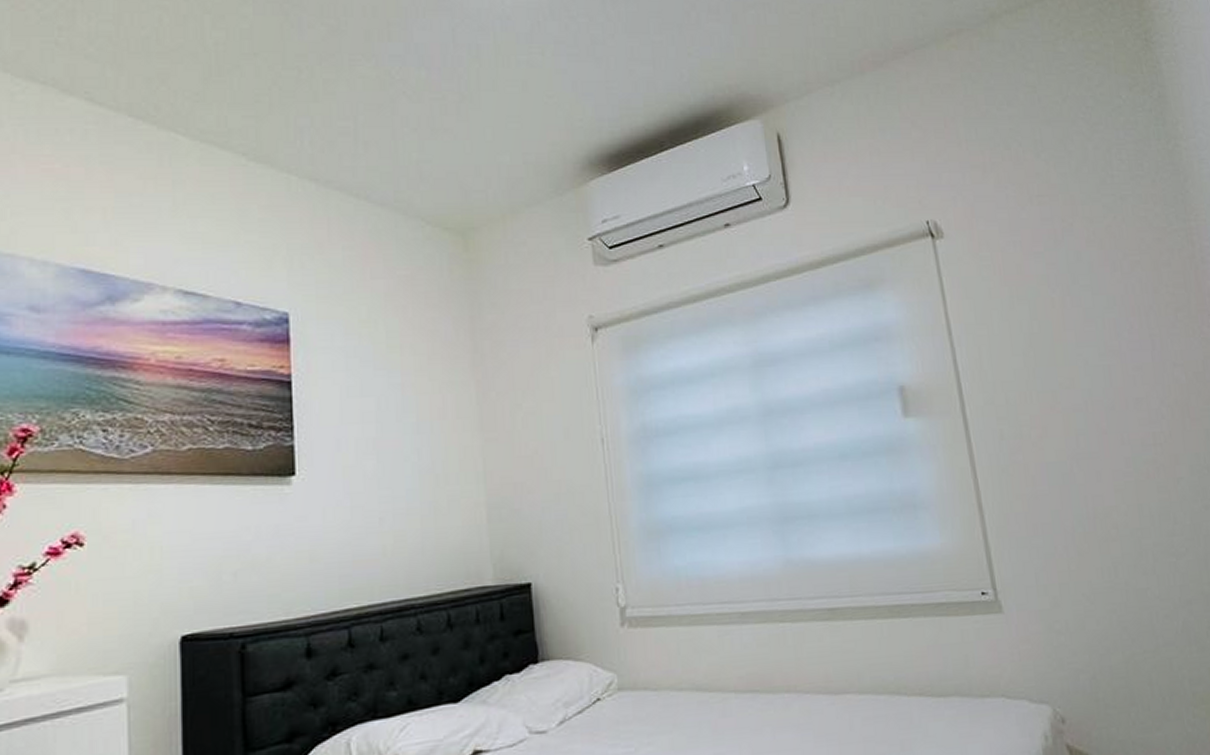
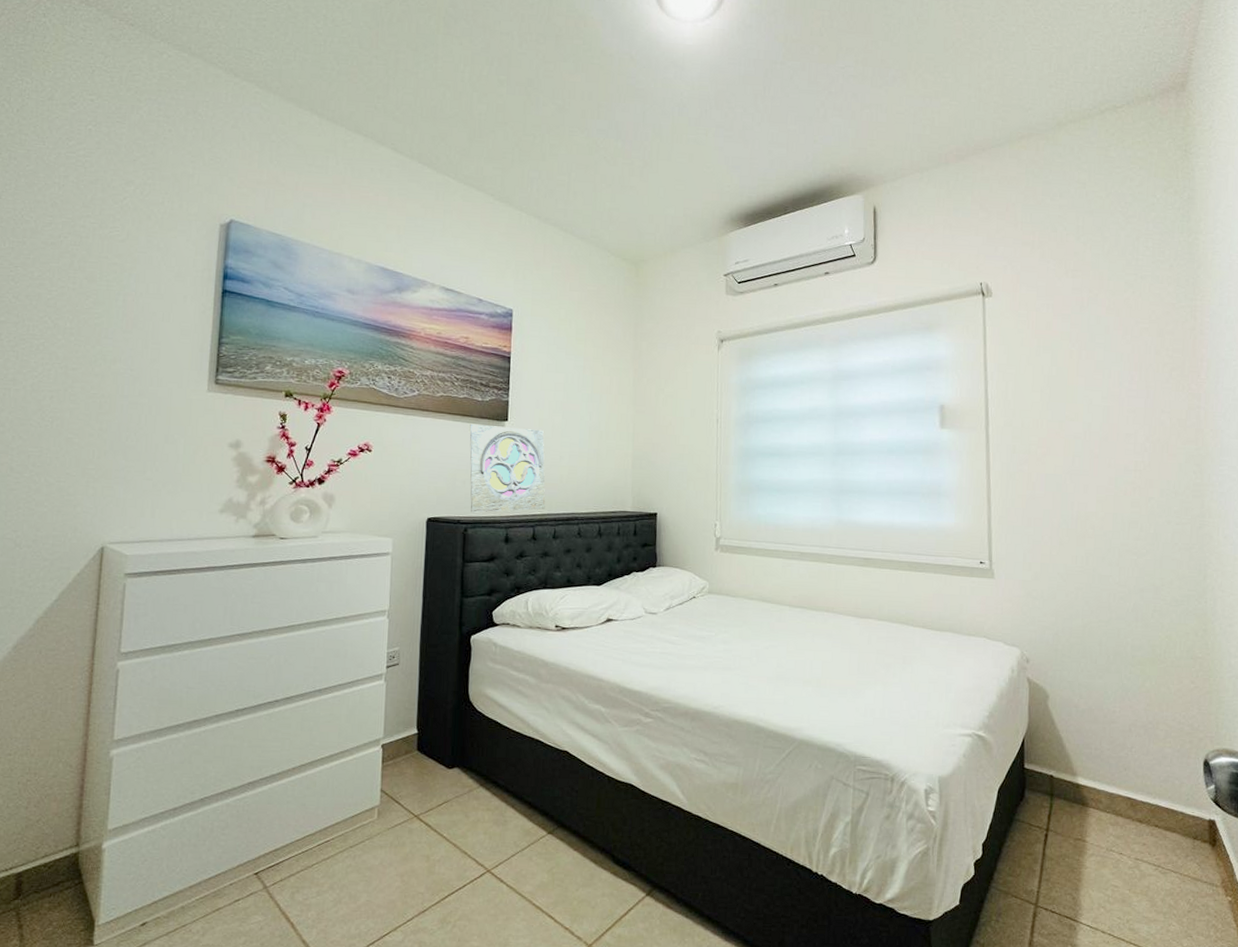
wall ornament: none [237,482,364,619] -> present [470,423,546,513]

